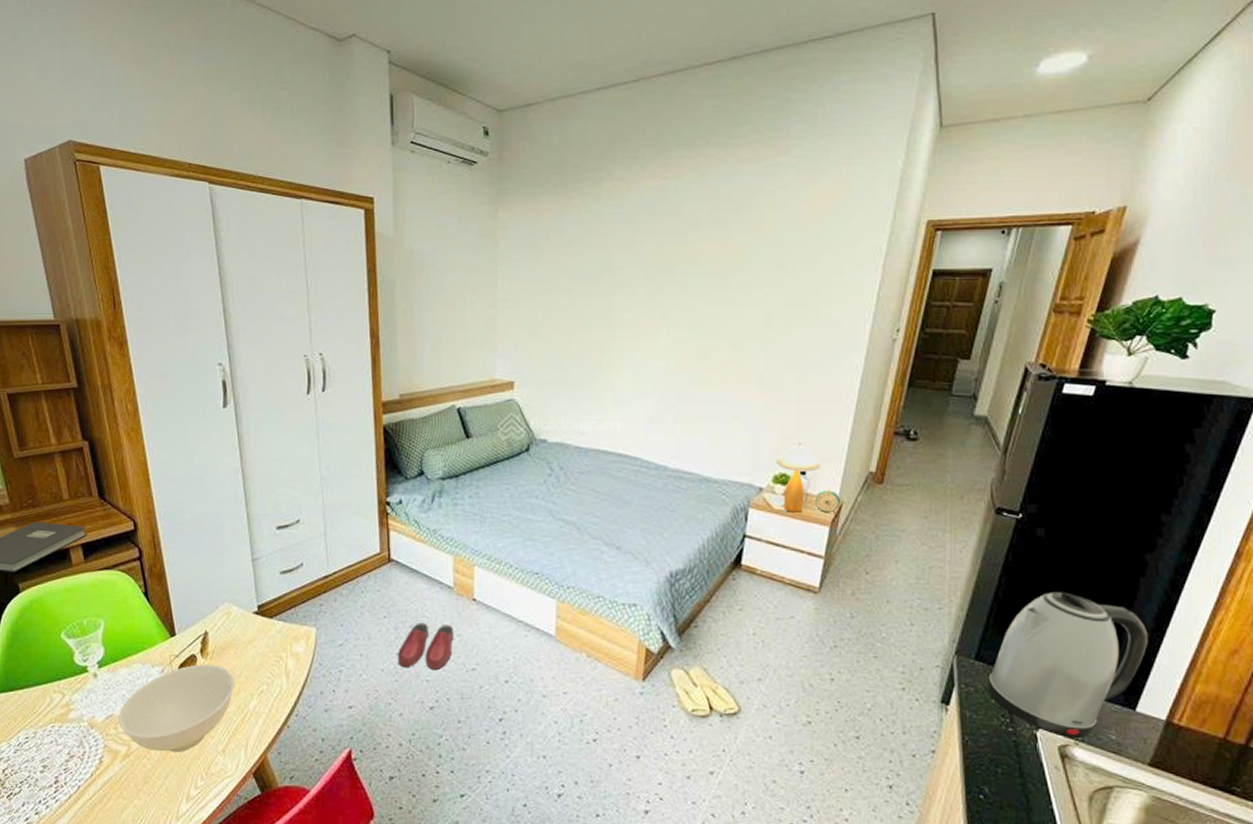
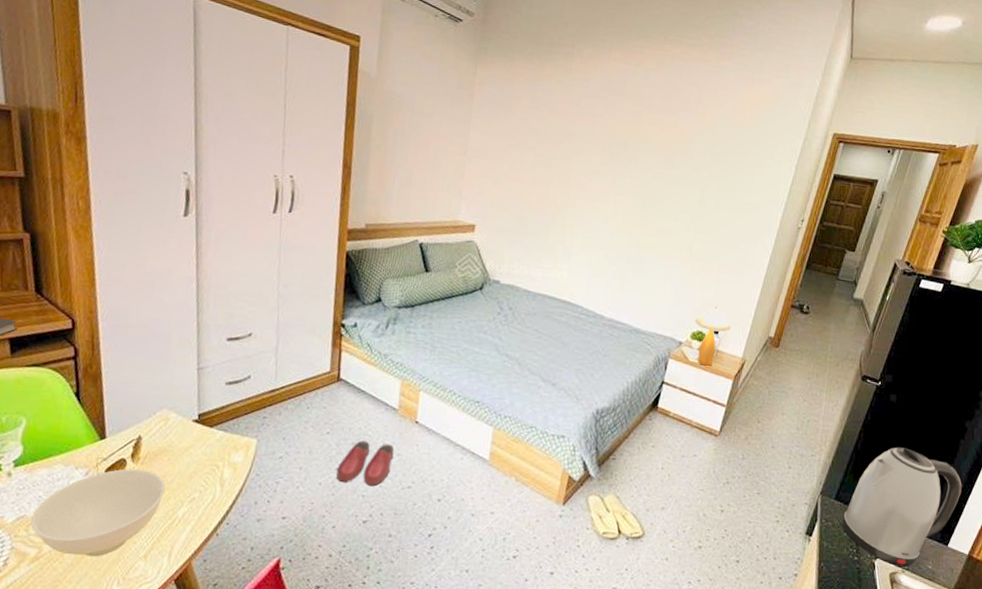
alarm clock: present [814,490,840,513] -> none [723,348,744,369]

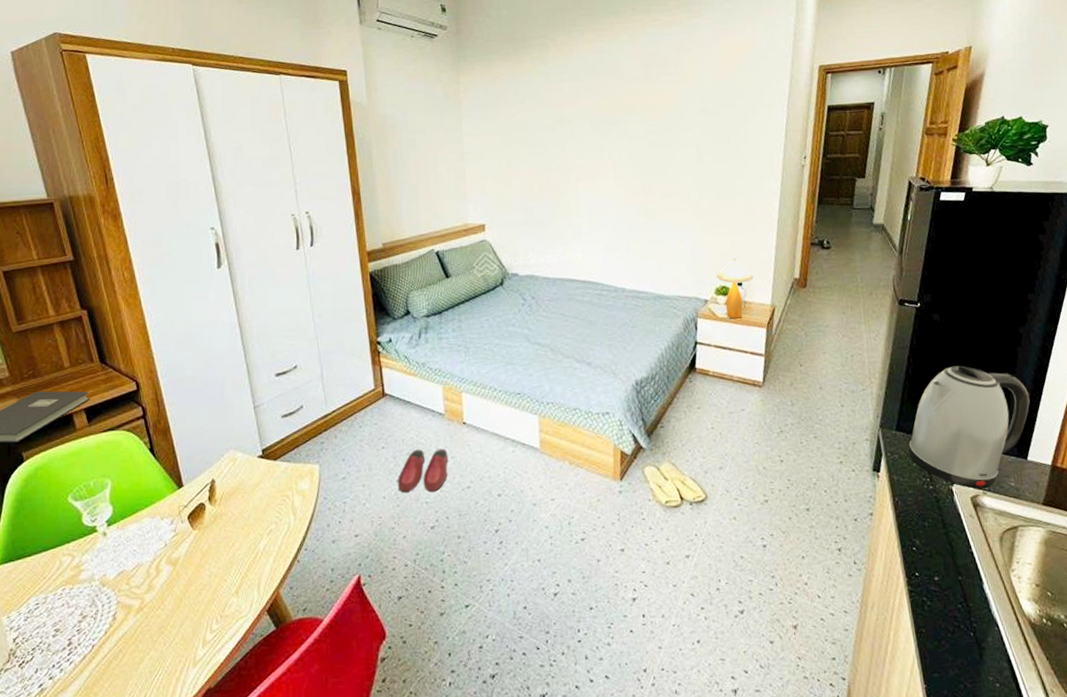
bowl: present [30,468,165,557] -> none [130,510,244,601]

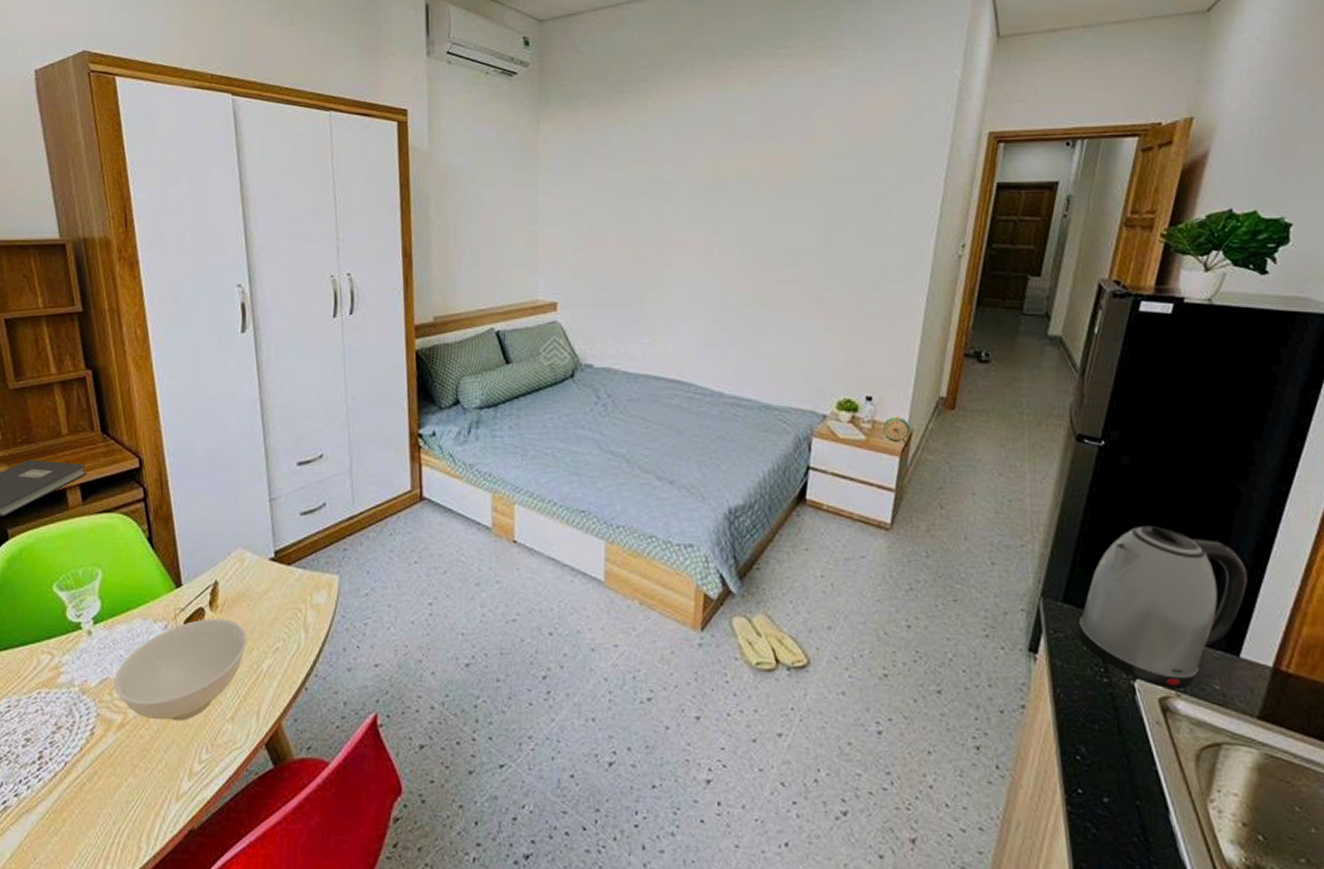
bowl: none [130,510,244,601] -> present [114,619,247,721]
slippers: present [398,448,449,493] -> none [430,568,493,622]
table lamp: present [716,259,753,319] -> none [839,367,887,442]
alarm clock: none [751,296,773,317] -> present [882,417,910,442]

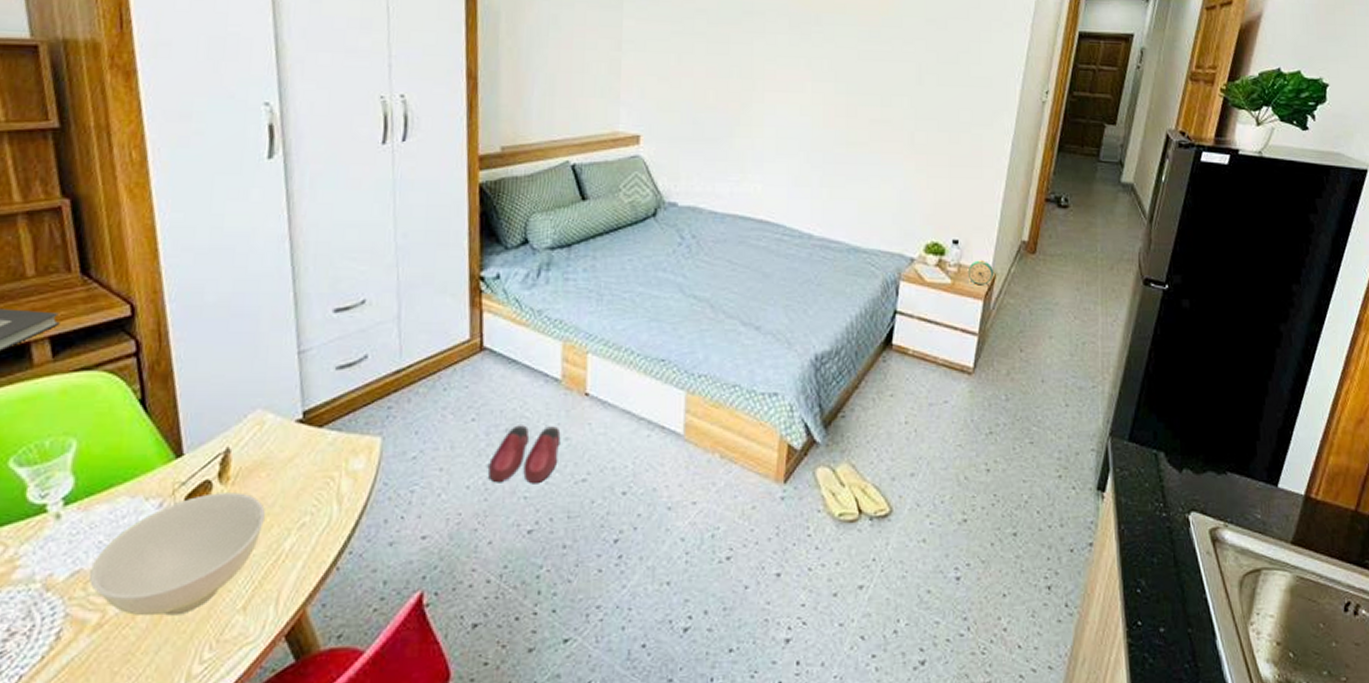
slippers: none [430,568,493,622] -> present [489,425,561,484]
kettle: present [1077,525,1248,688] -> none [1141,365,1286,519]

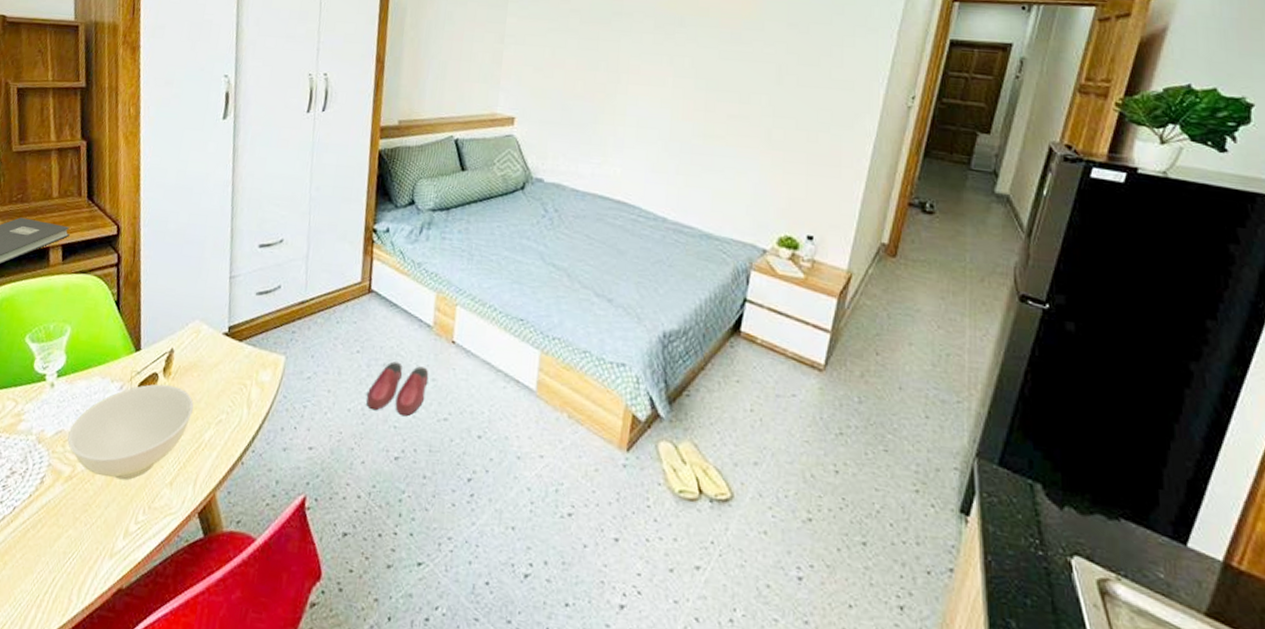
alarm clock: present [967,260,993,286] -> none [821,258,849,284]

